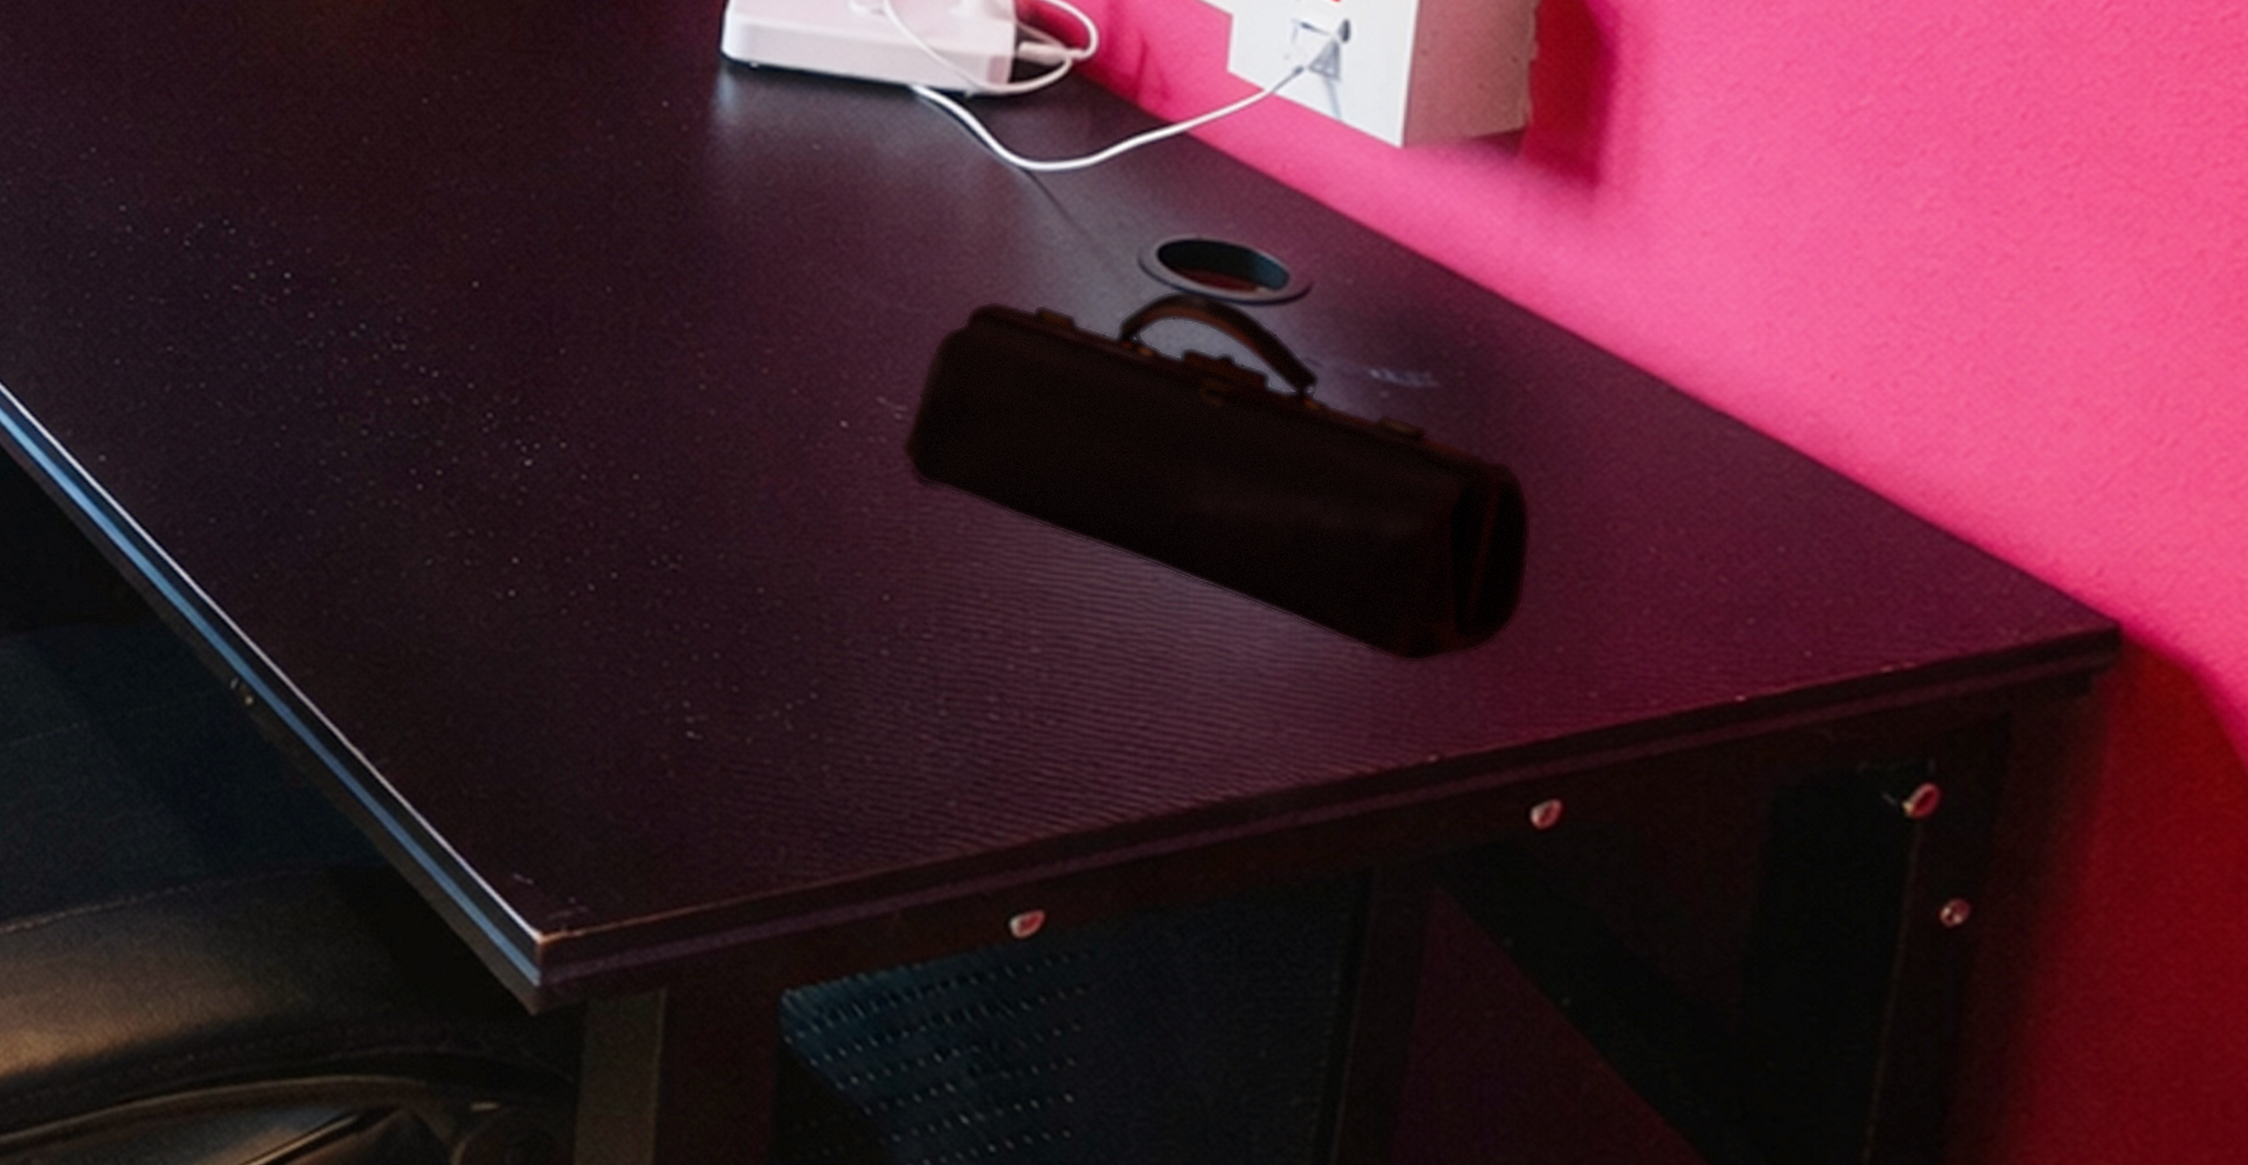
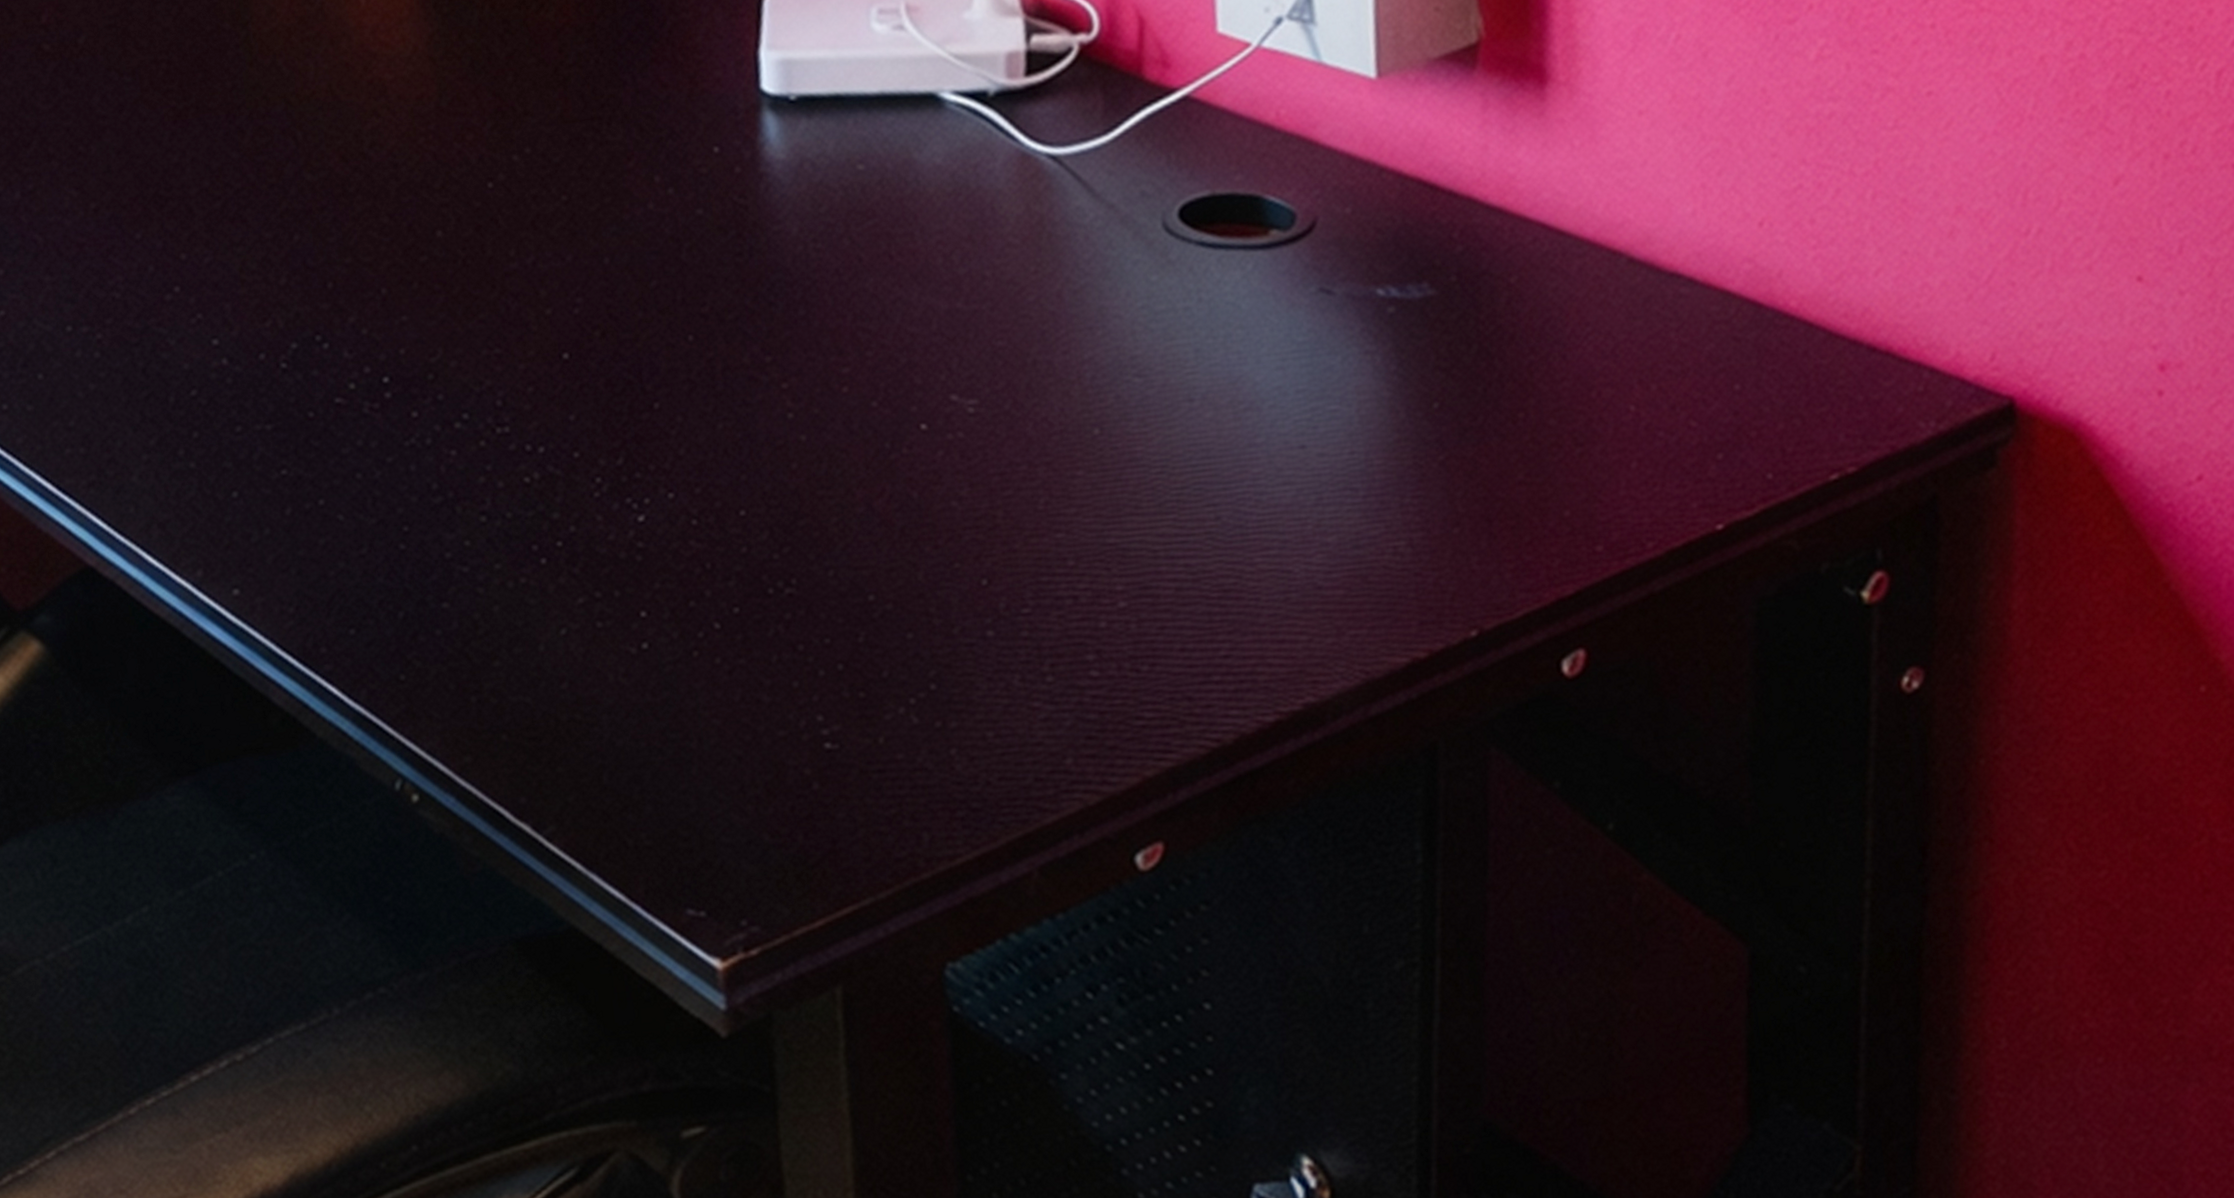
pencil case: present [900,289,1532,665] -> none [976,243,1533,553]

